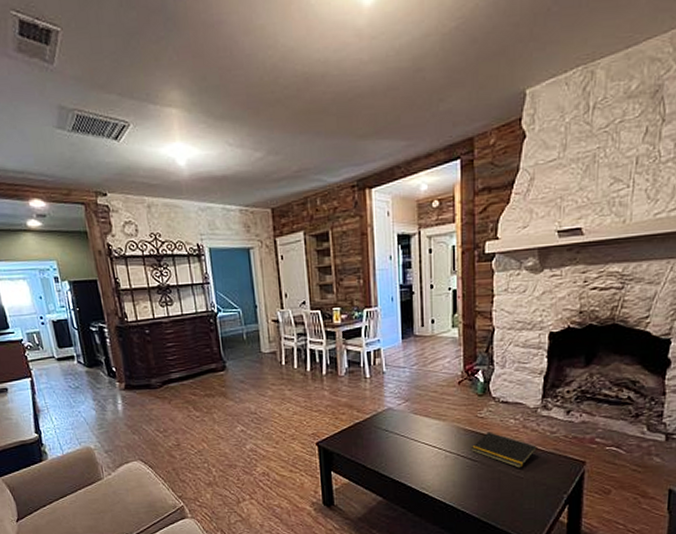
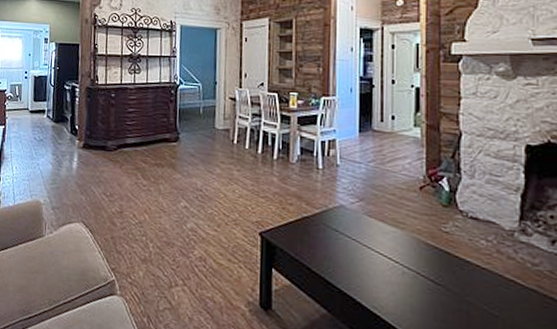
notepad: present [470,431,537,468] -> none [433,250,515,303]

